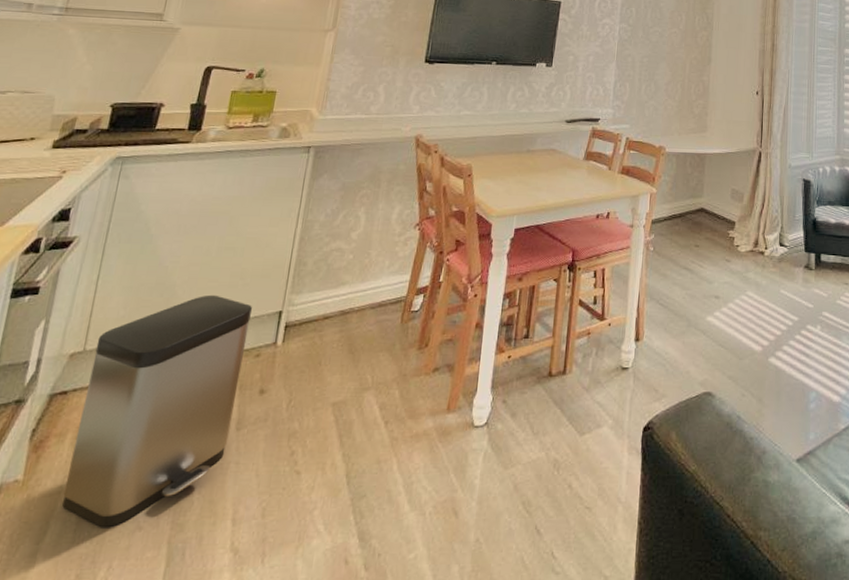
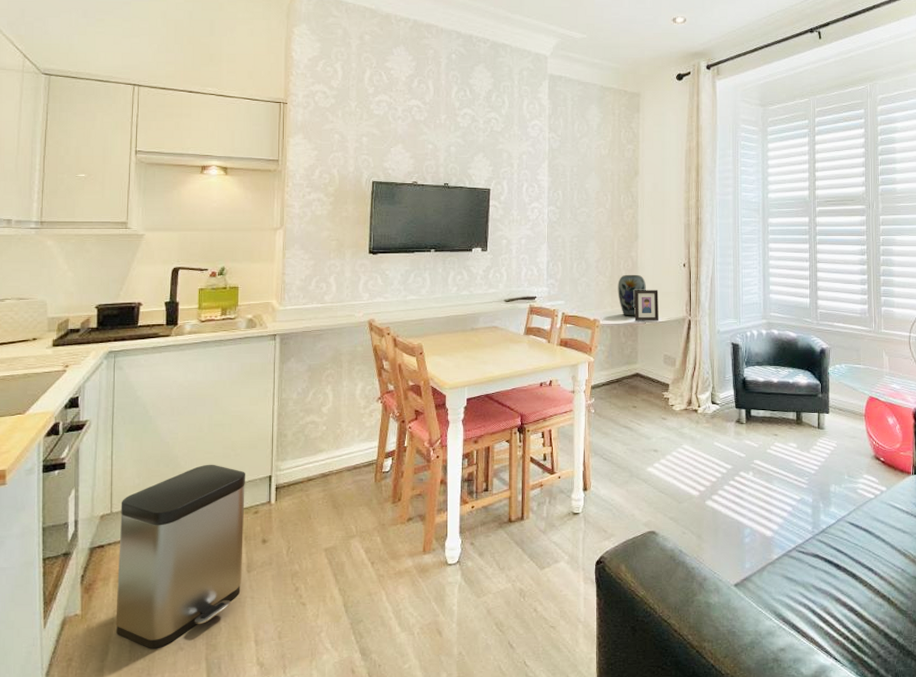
vase: none [686,99,717,146] -> present [618,274,646,317]
picture frame: none [702,117,729,152] -> present [634,290,659,322]

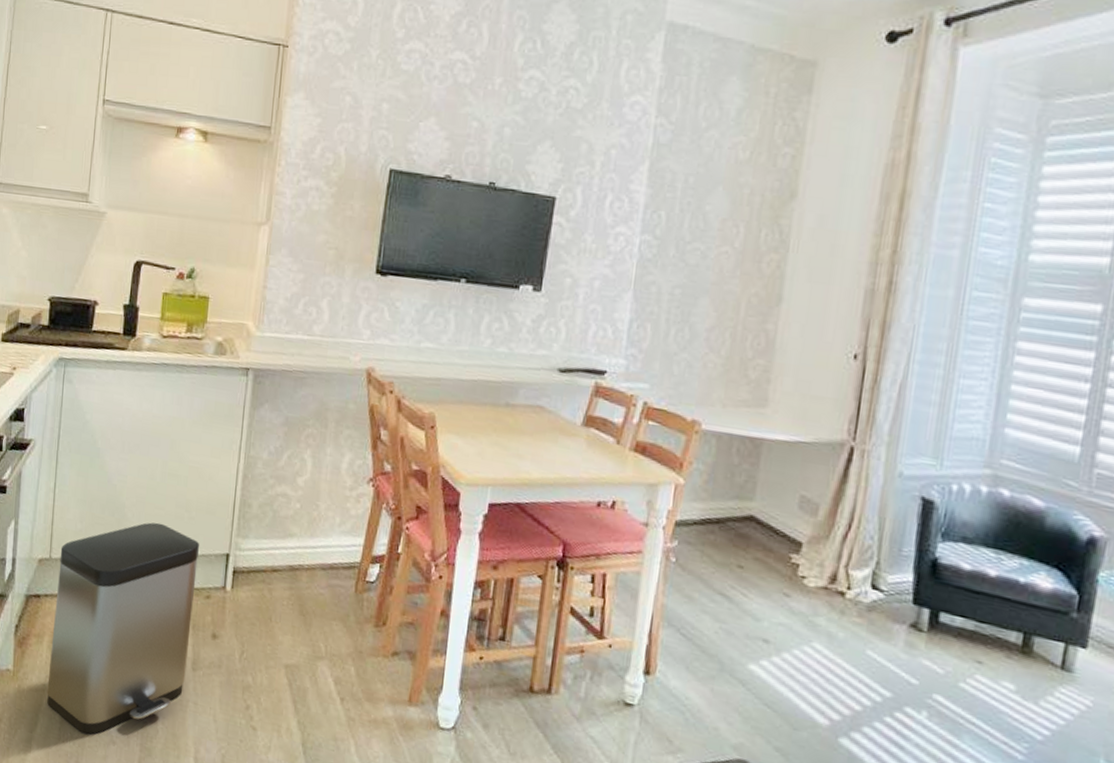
vase: present [618,274,646,317] -> none [735,357,786,428]
picture frame: present [634,290,659,322] -> none [758,384,805,441]

